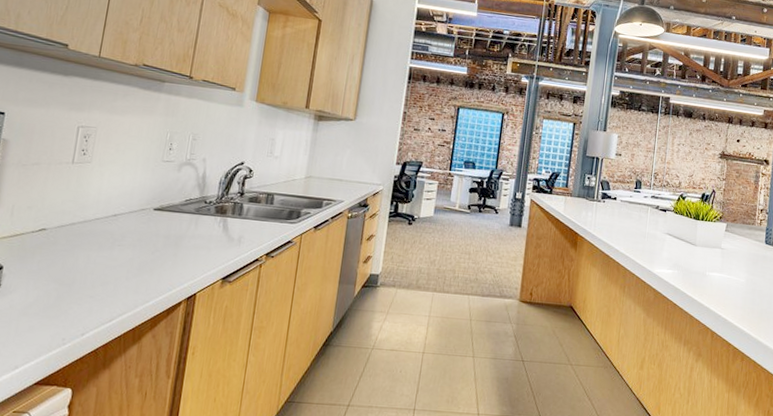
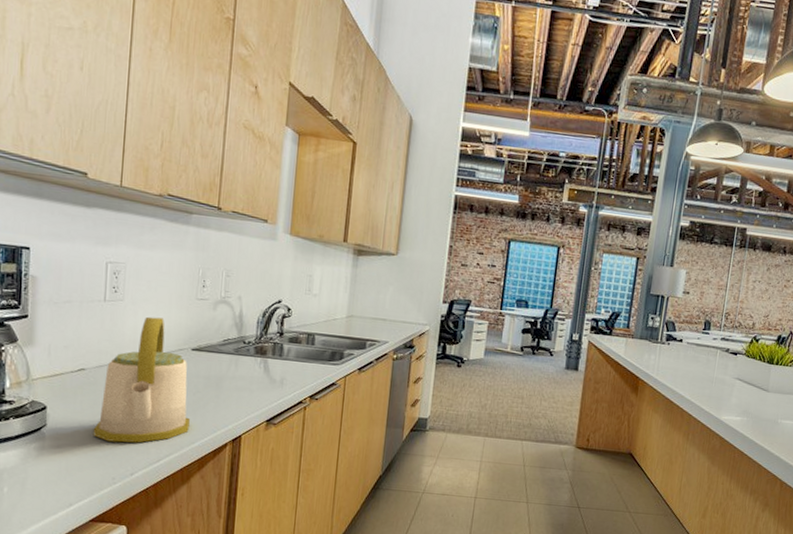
kettle: none [47,178,149,303] -> present [93,316,190,443]

